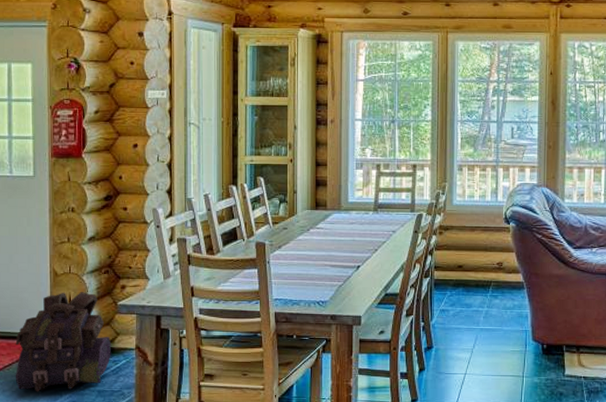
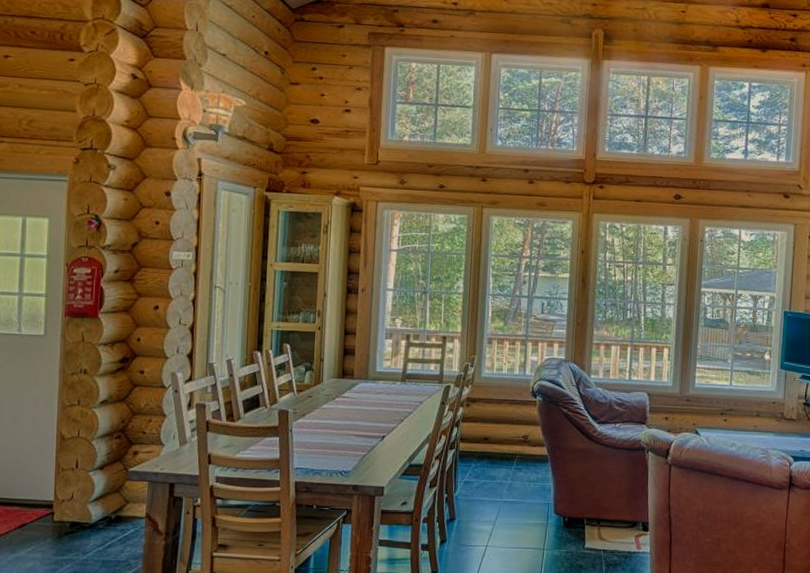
backpack: present [15,292,111,392] -> none [12,457,119,562]

